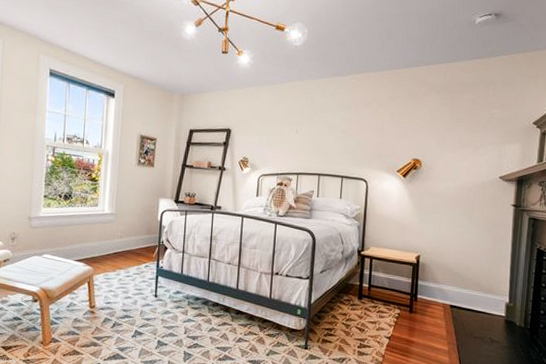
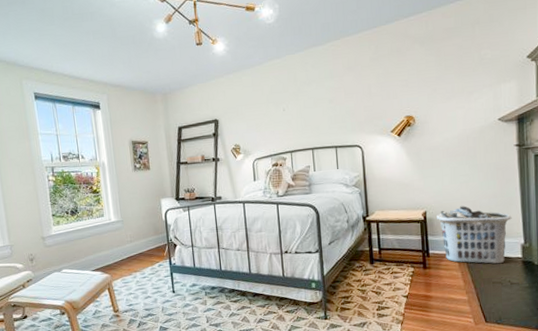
clothes hamper: none [429,256,501,320] -> present [437,206,512,264]

